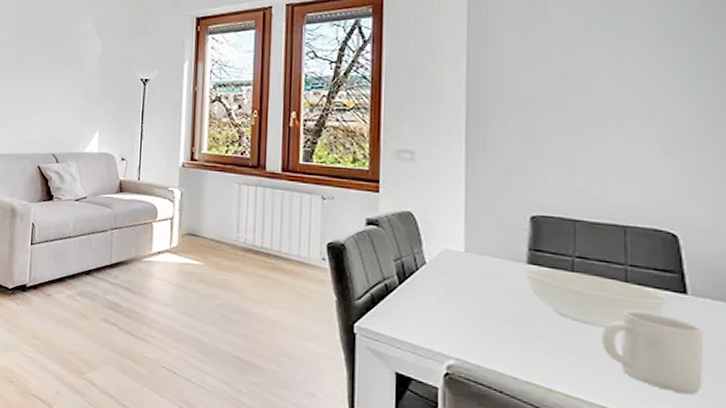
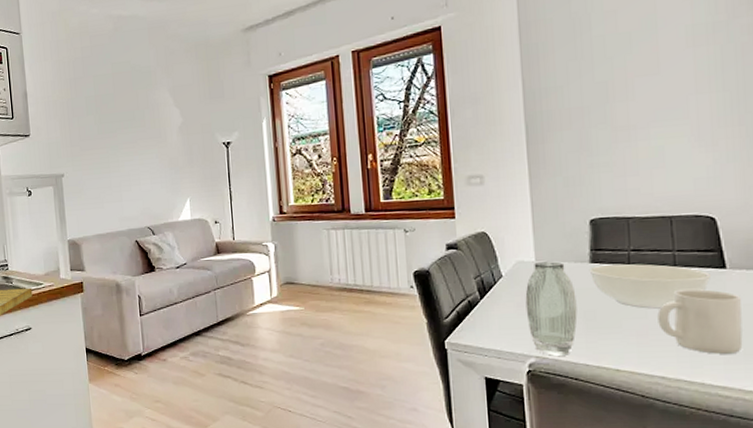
vase: none [449,254,508,364] -> present [525,261,578,356]

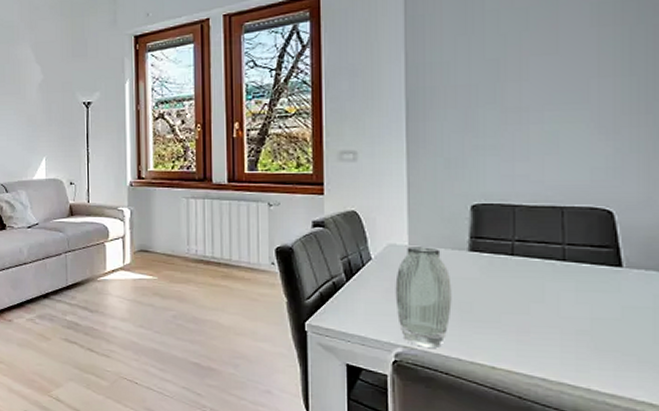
bowl: present [589,263,711,309] -> none [467,254,604,305]
mug: present [657,289,743,354] -> none [541,286,637,360]

